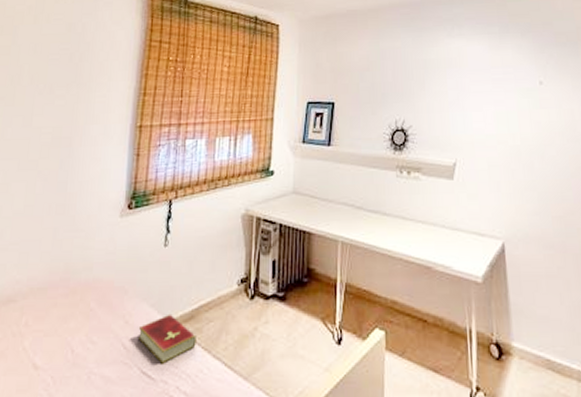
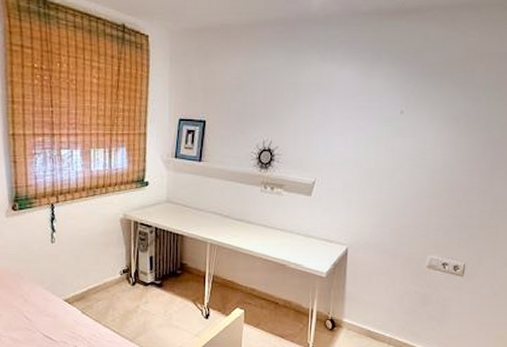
hardcover book: present [137,314,196,364] -> none [37,295,88,330]

